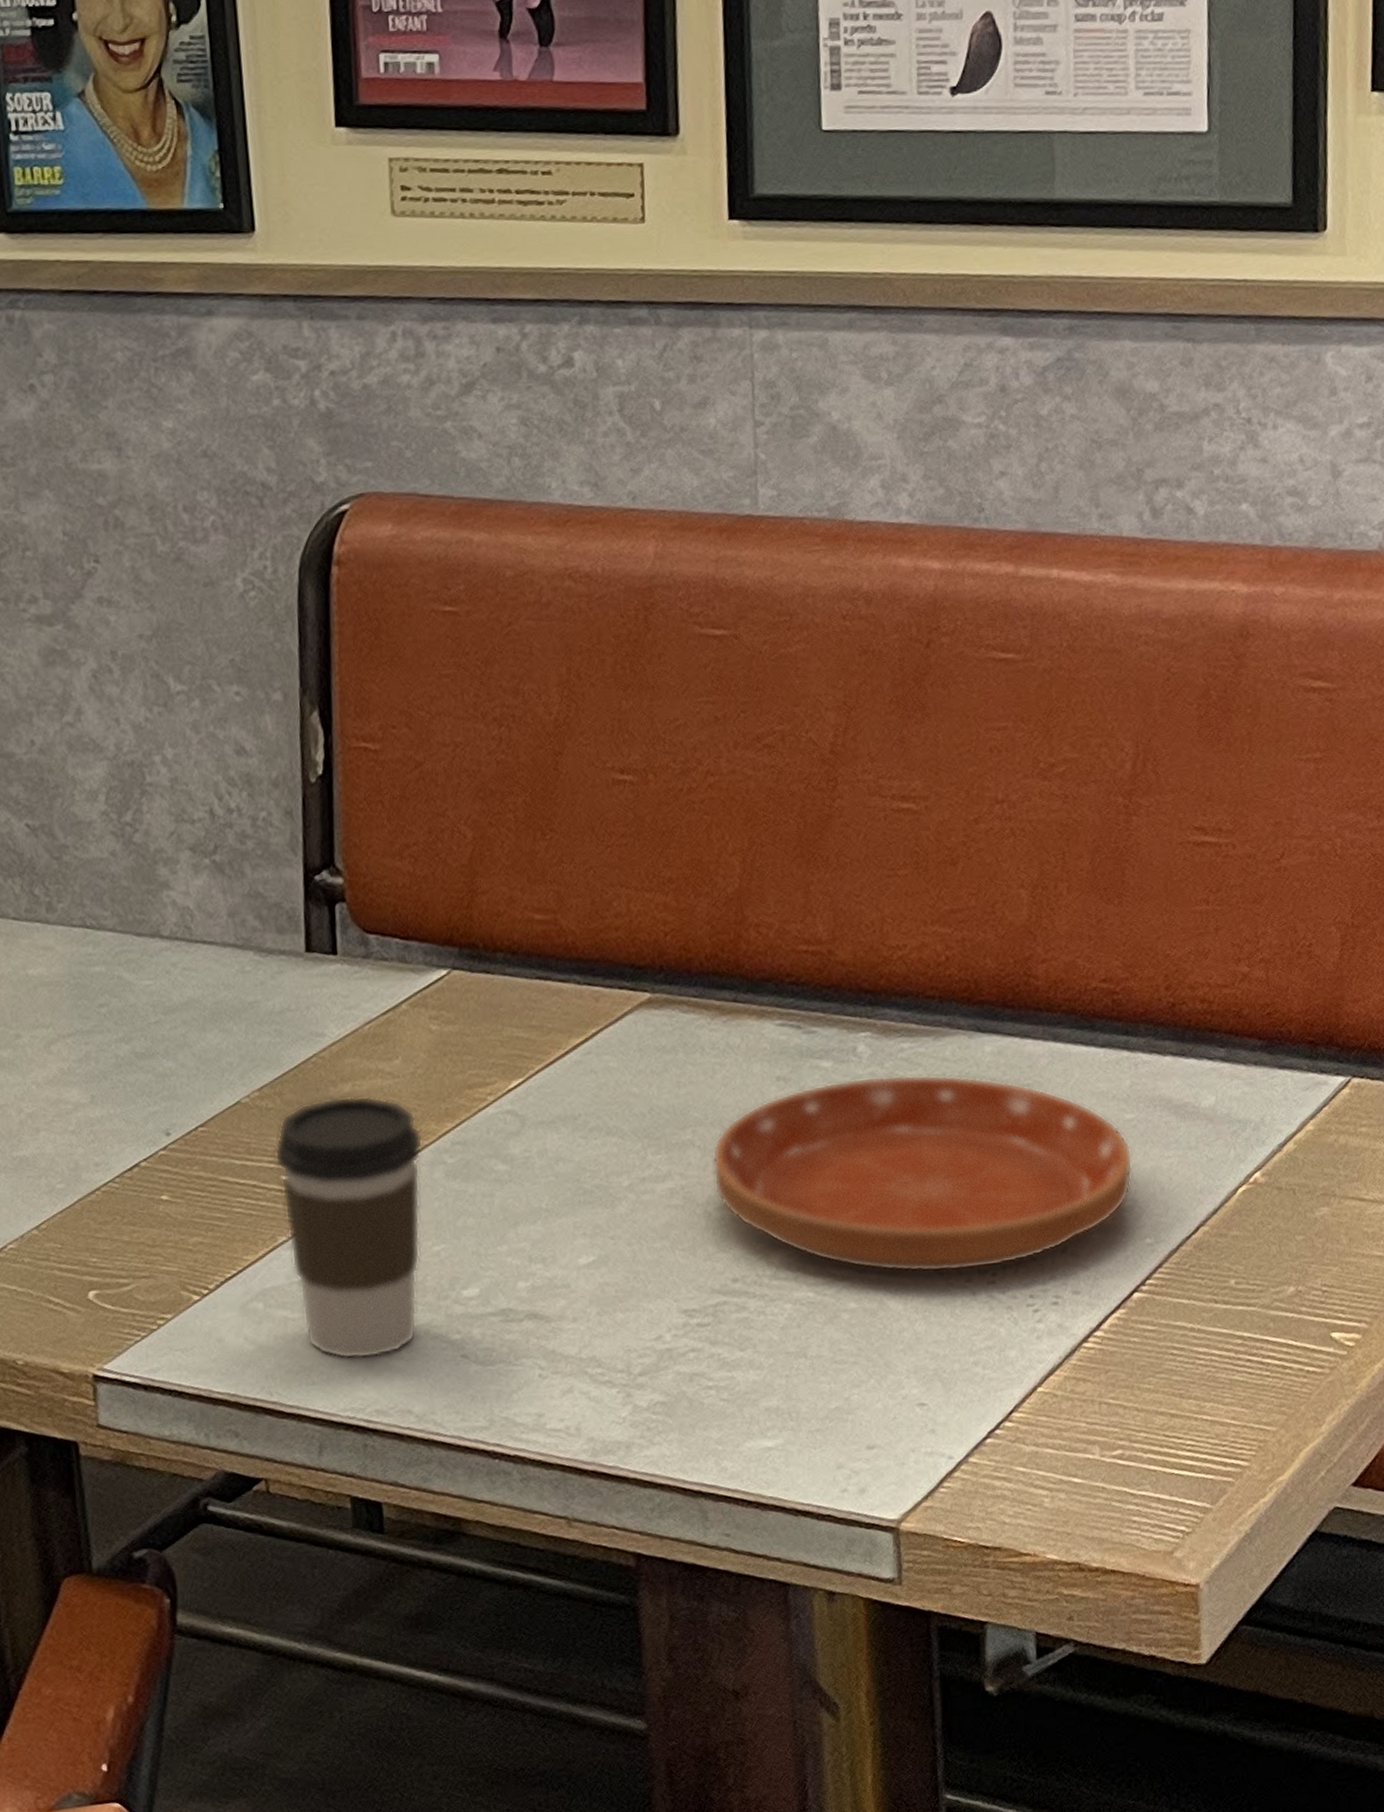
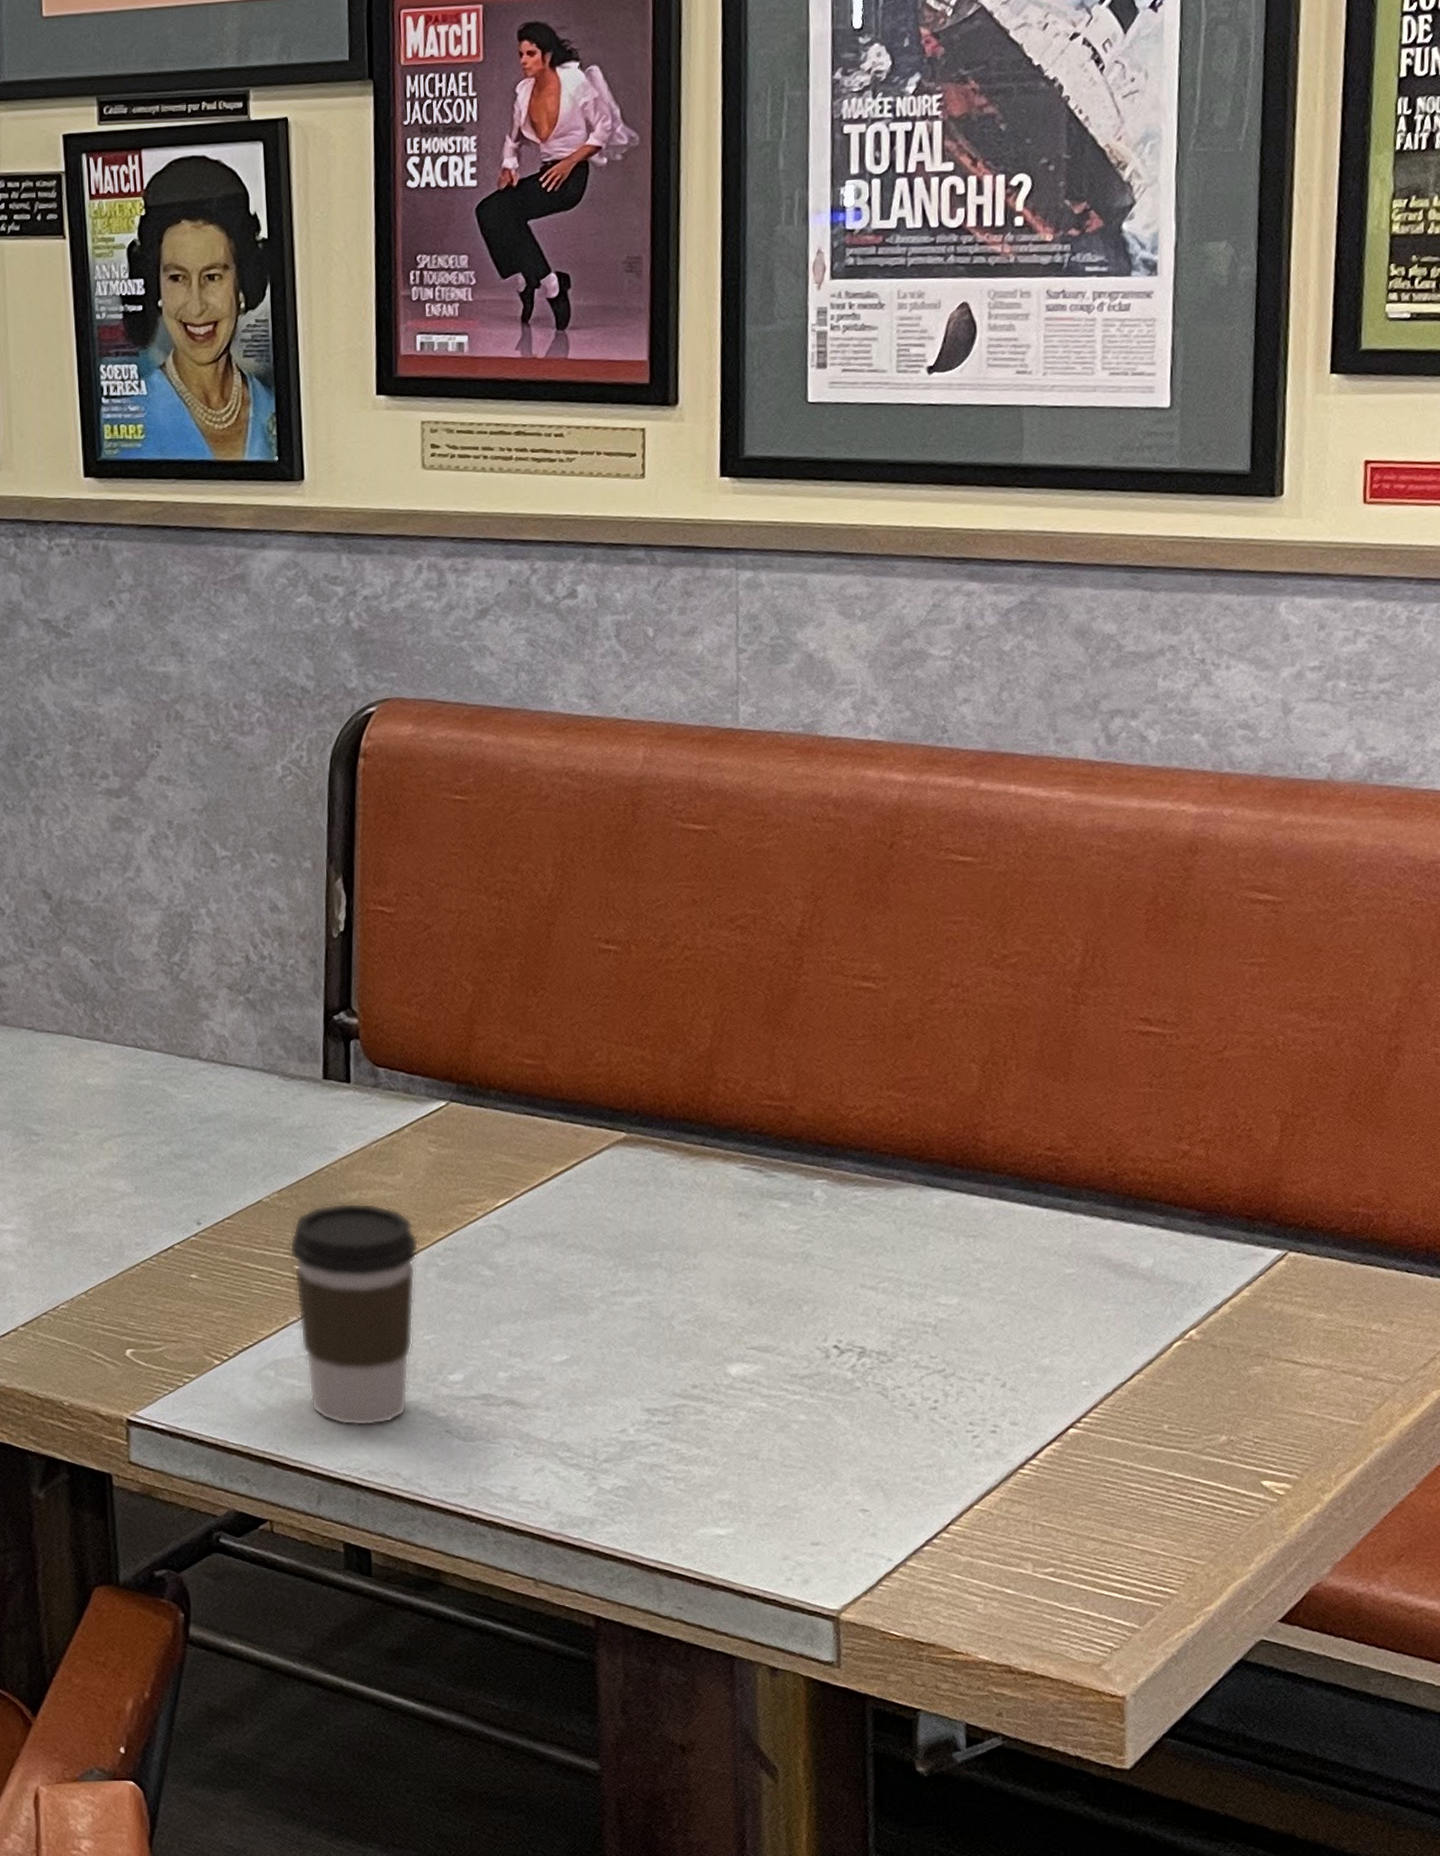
saucer: present [712,1074,1133,1273] -> none [677,1218,1072,1396]

